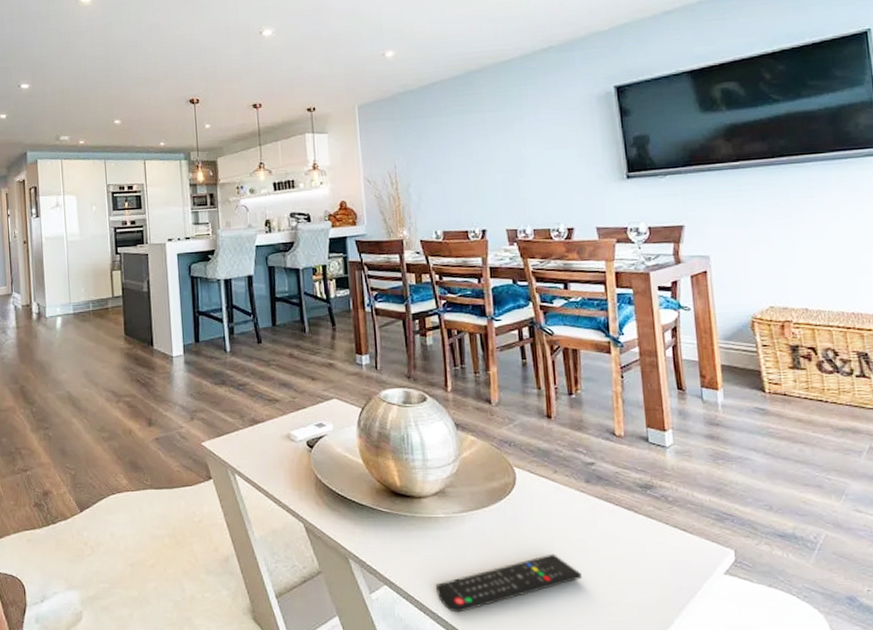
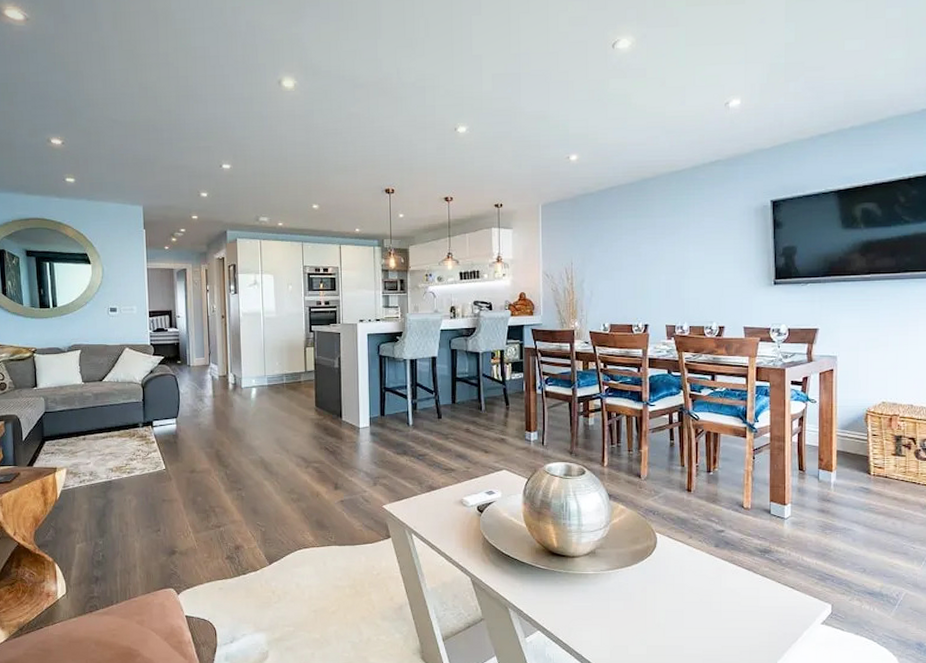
remote control: present [436,553,582,613] -> none [582,606,705,654]

